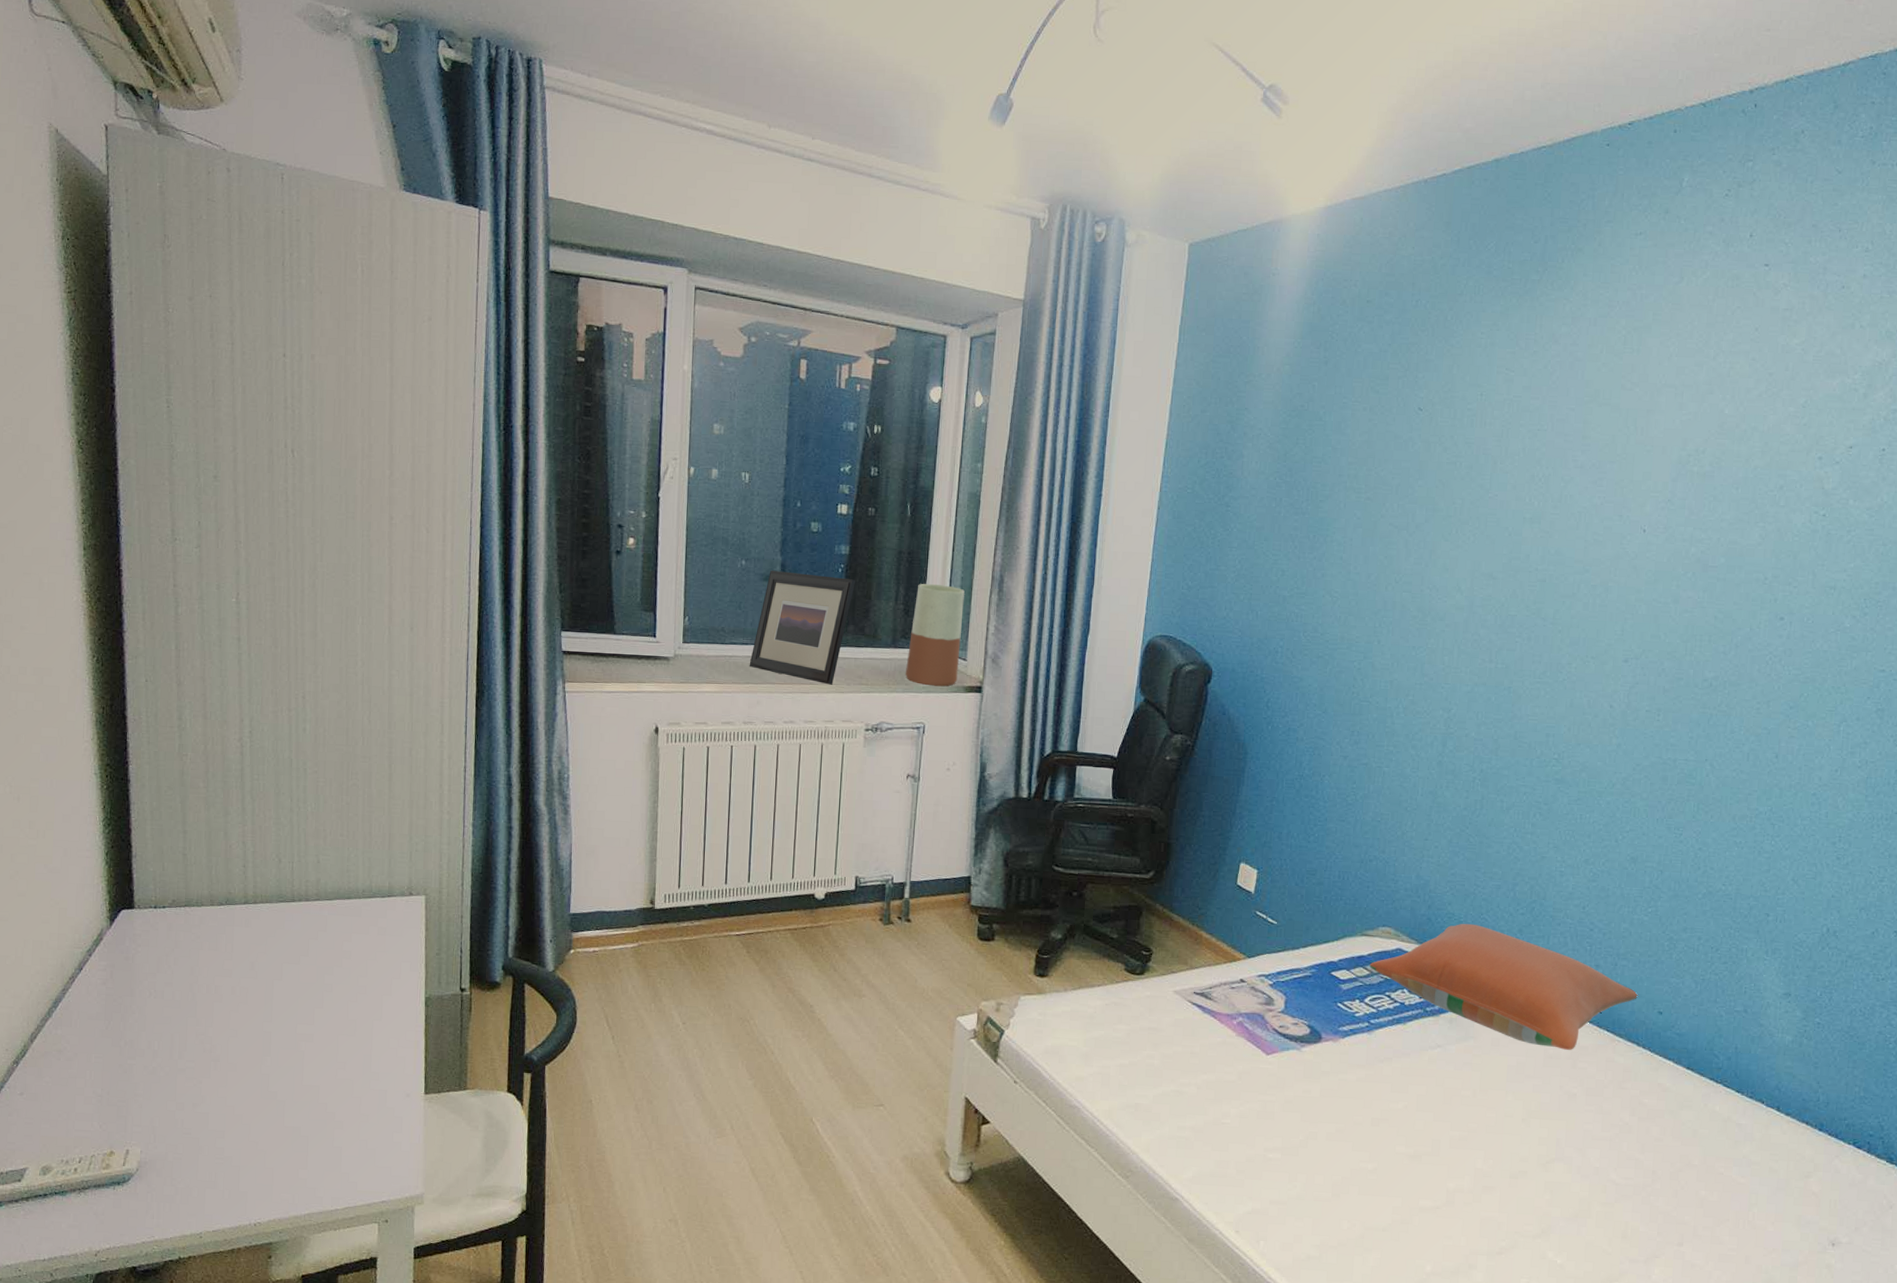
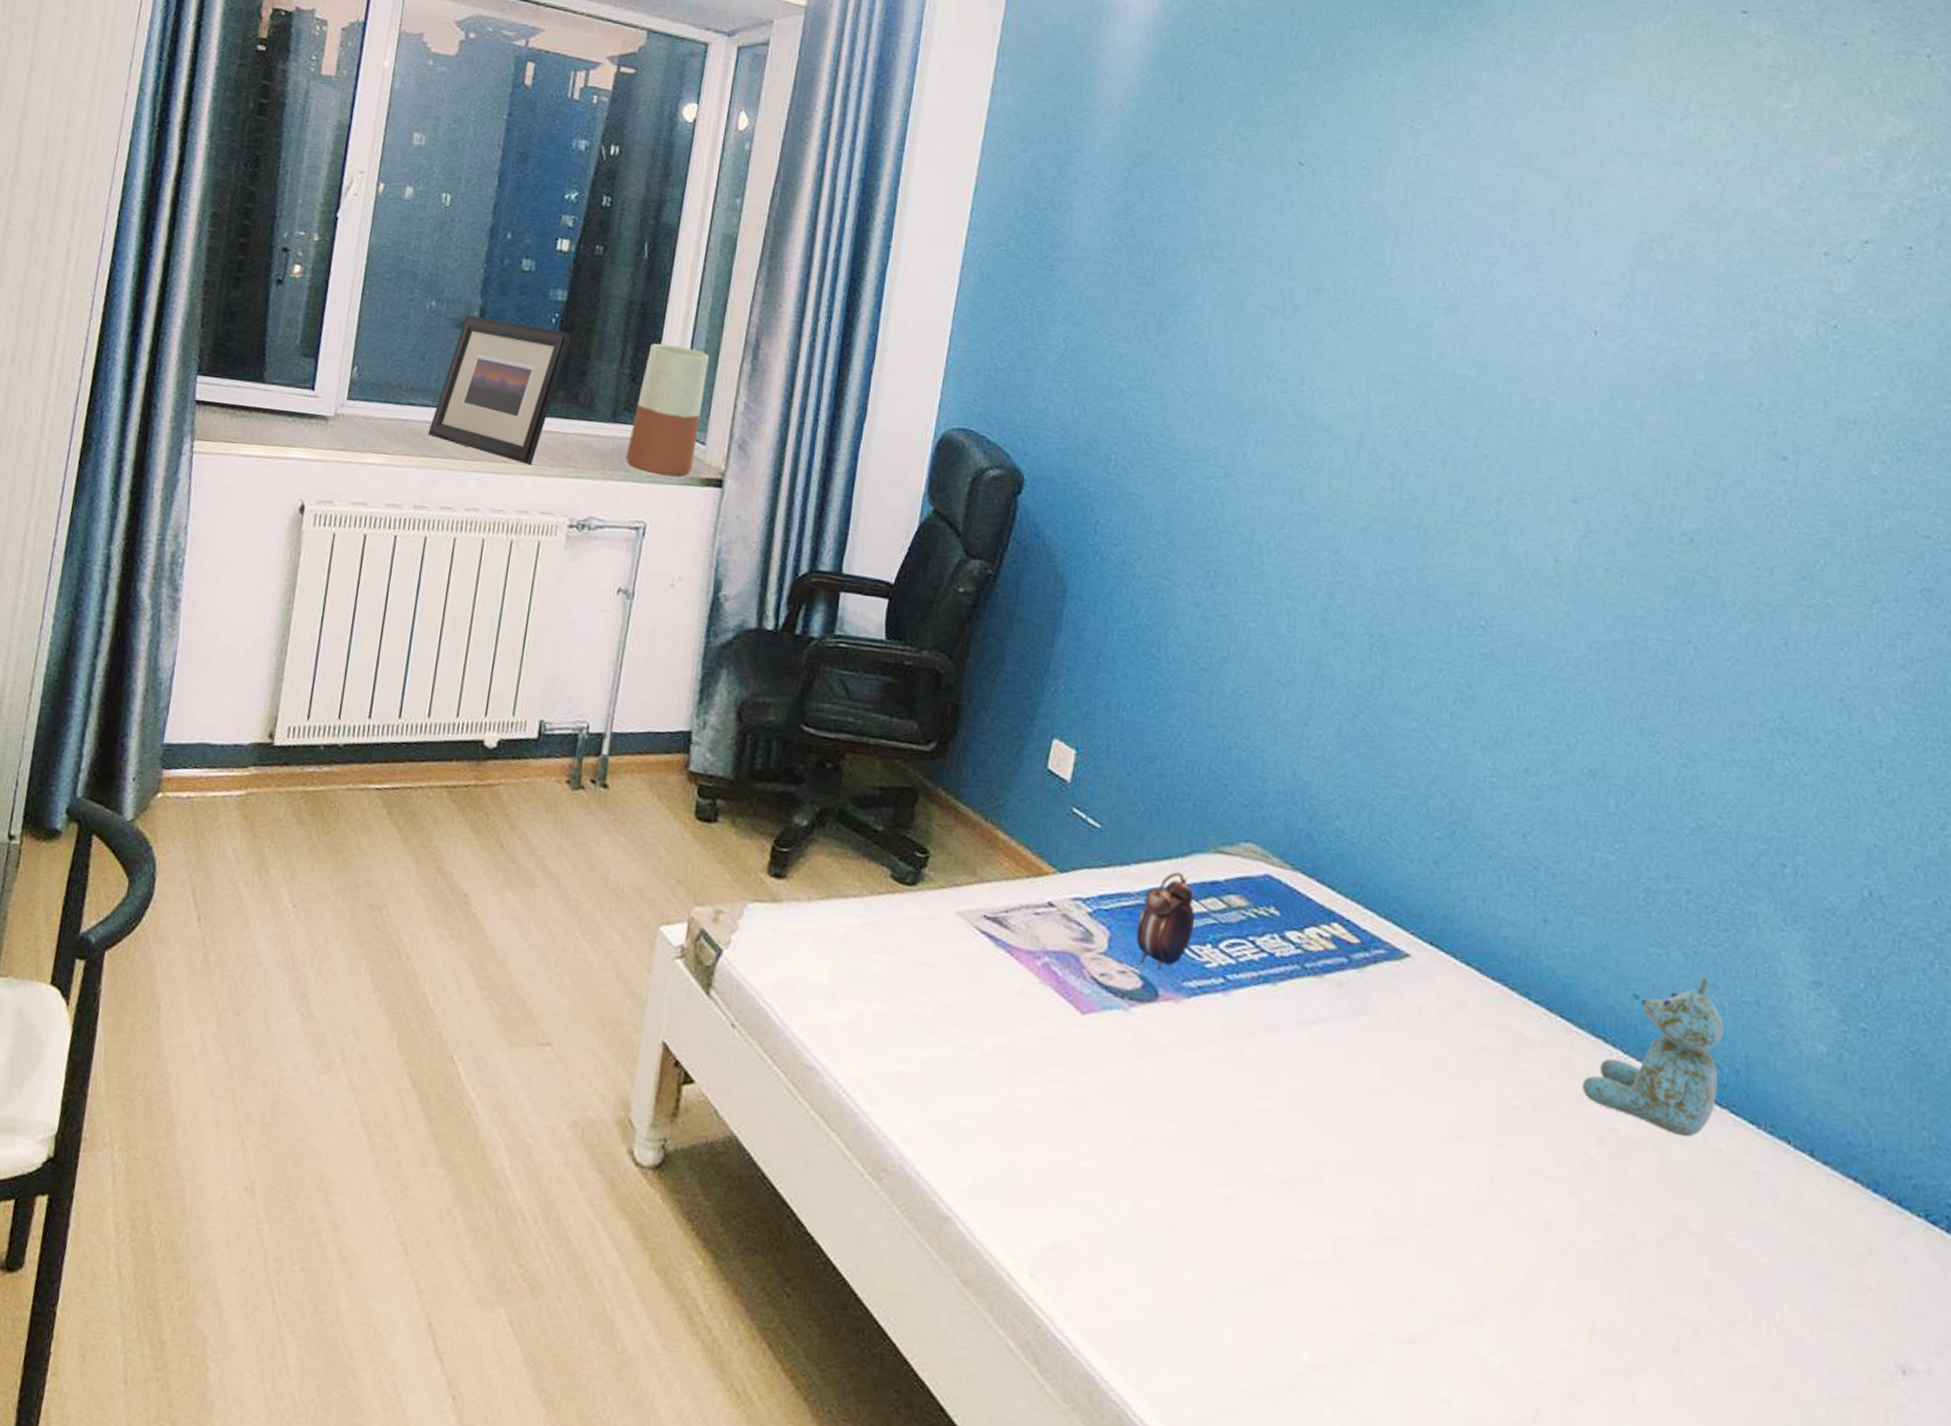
alarm clock: none [1304,951,1347,1021] -> present [1136,872,1195,971]
pillow: present [1369,923,1639,1050] -> none [1226,846,1605,1042]
stuffed bear: none [1621,996,1722,1105] -> present [1582,976,1725,1138]

